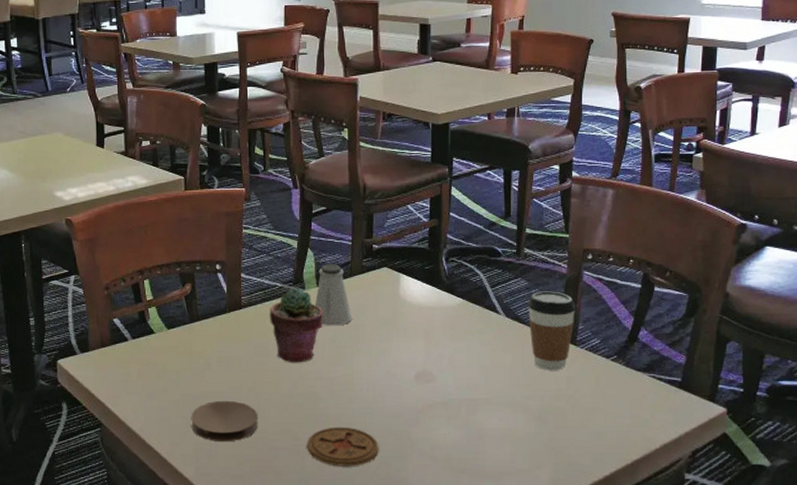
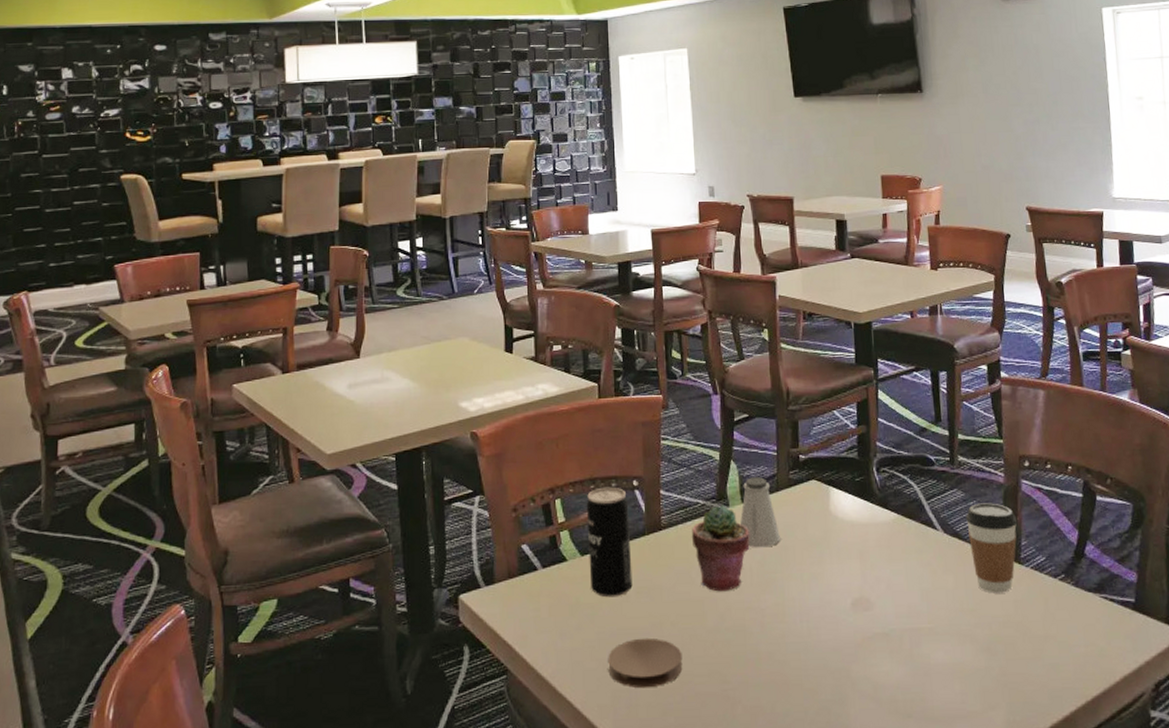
beverage can: none [172,270,214,366] -> present [586,487,633,598]
coaster: present [306,426,379,466] -> none [736,665,817,714]

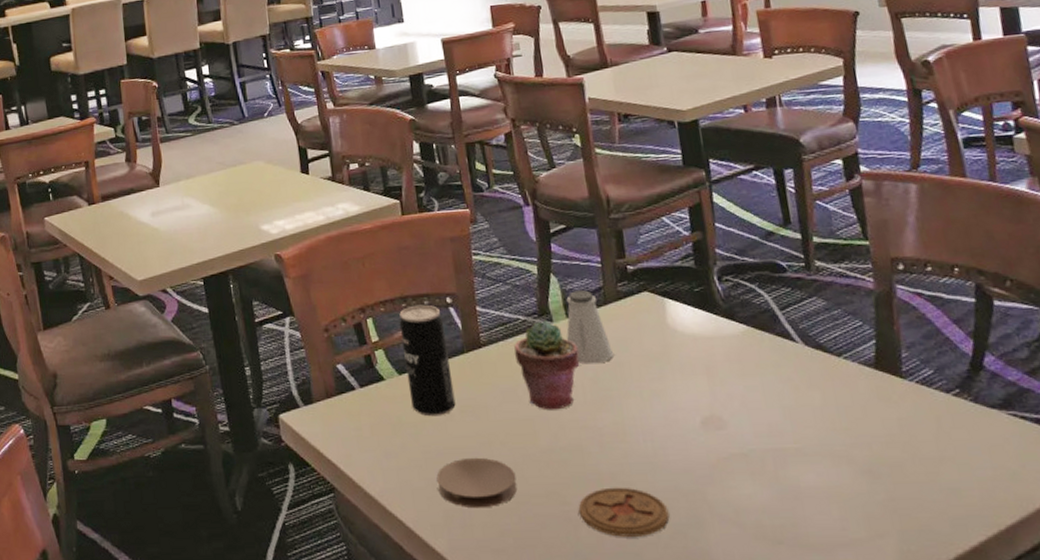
coaster: none [736,665,817,714] -> present [578,487,670,537]
coffee cup: present [966,503,1018,594] -> none [830,311,896,411]

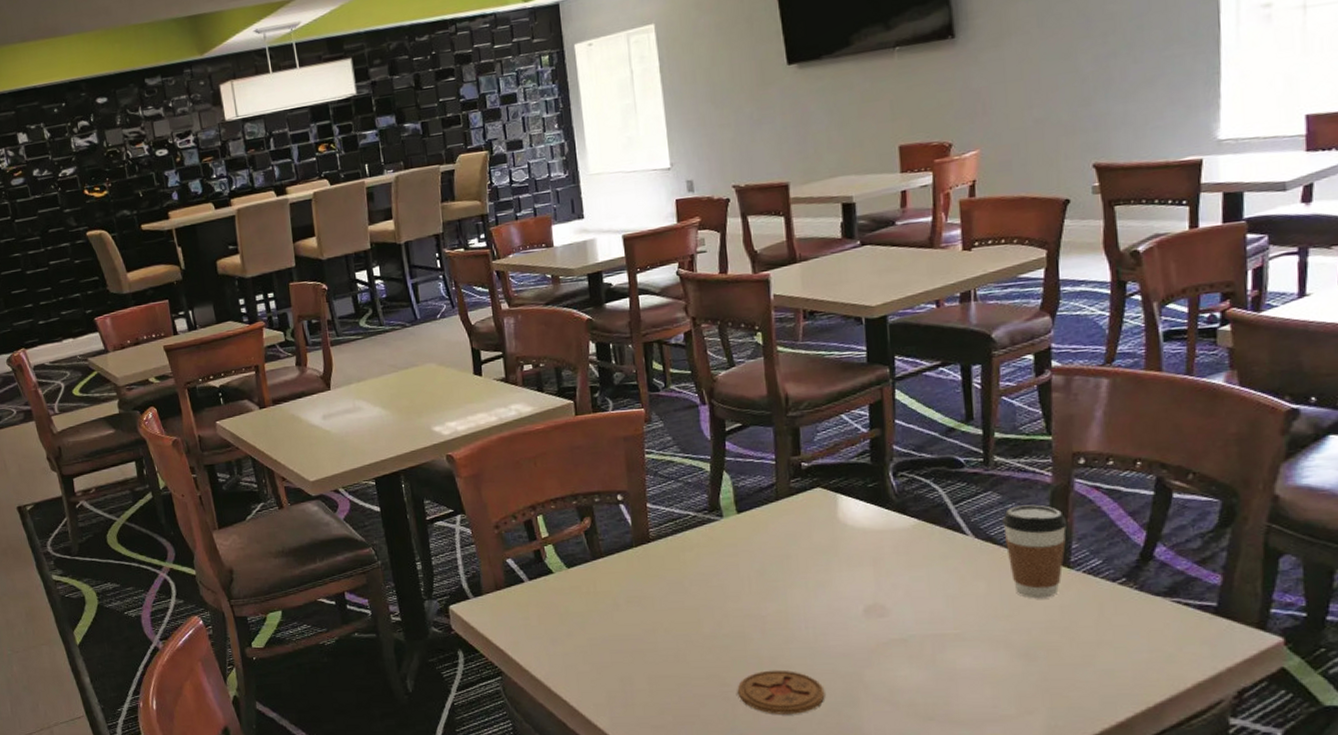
beverage can: present [399,304,456,417] -> none [569,502,623,607]
coaster: present [436,457,518,509] -> none [601,643,679,690]
potted succulent: present [514,320,580,410] -> none [682,516,747,600]
saltshaker: present [566,290,615,365] -> none [735,487,783,557]
coffee cup: none [830,311,896,411] -> present [1002,504,1068,599]

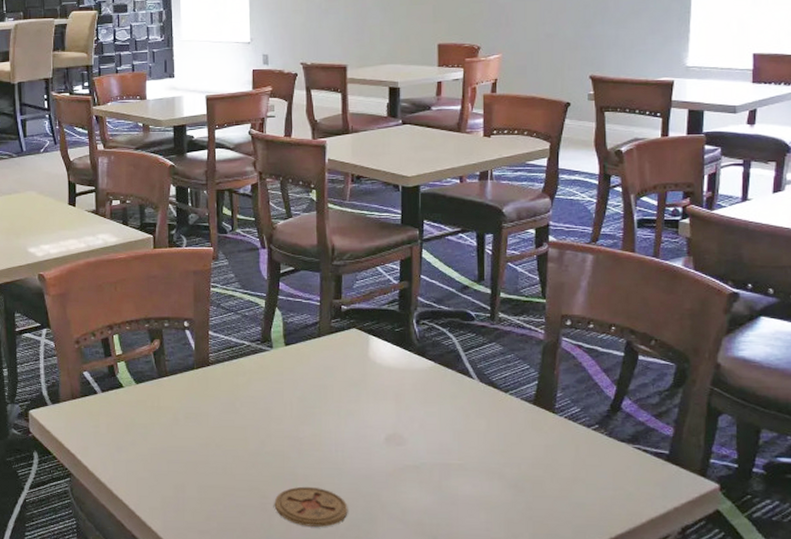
coffee cup: present [1002,504,1068,599] -> none [503,357,555,438]

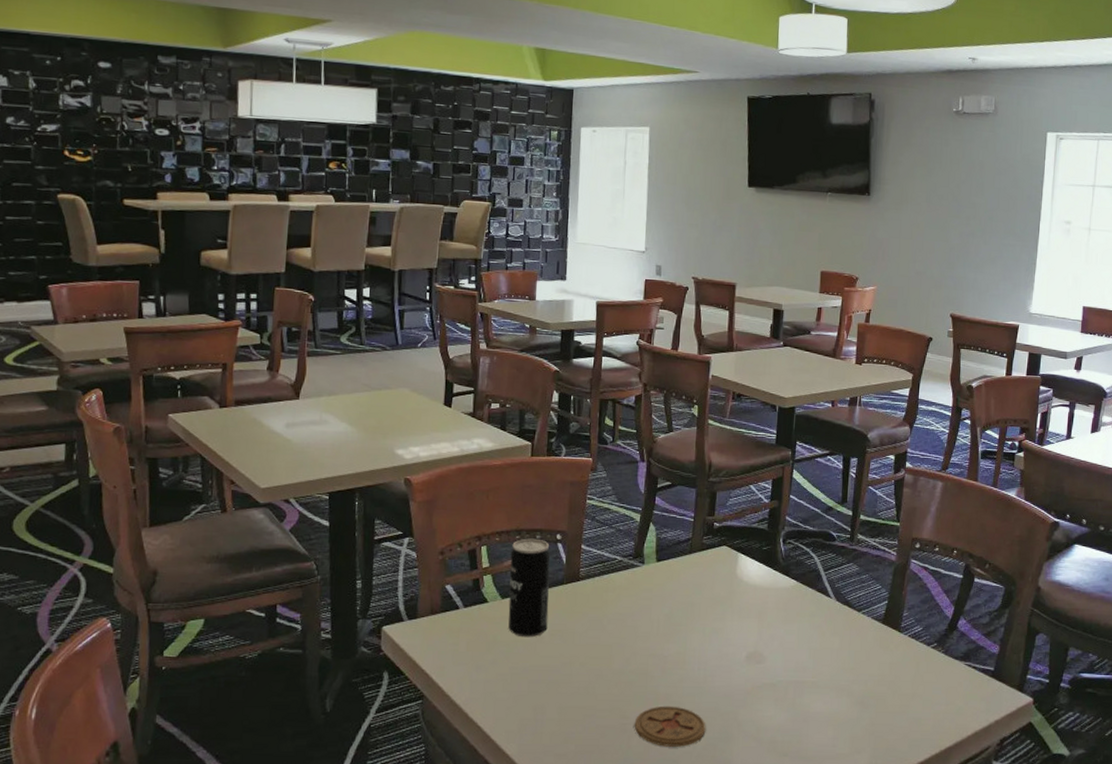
beverage can: none [141,326,182,420] -> present [508,538,551,638]

